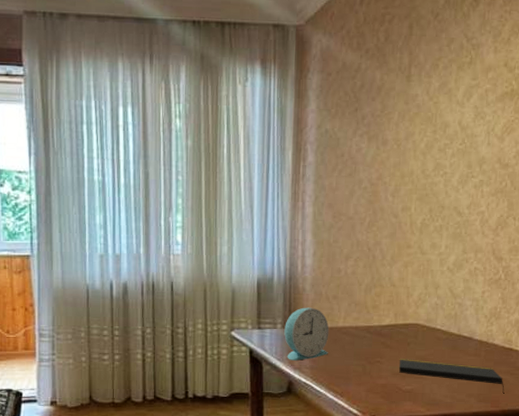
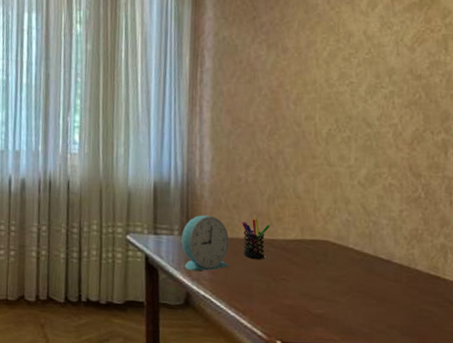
pen holder: none [340,307,367,346] -> present [241,218,270,260]
notepad: present [399,358,504,394] -> none [307,277,432,328]

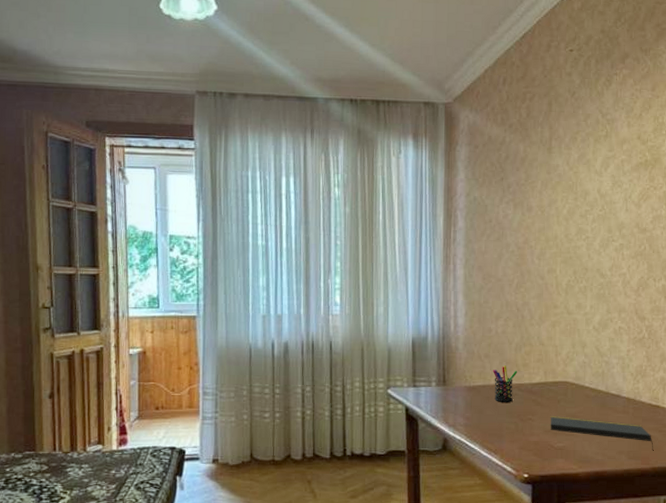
alarm clock: present [181,215,230,271] -> none [439,366,482,418]
notepad: none [307,277,432,328] -> present [550,415,653,451]

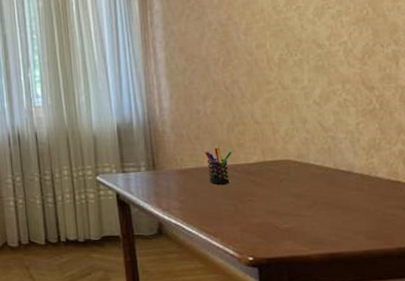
notepad: present [550,415,653,451] -> none [272,195,396,230]

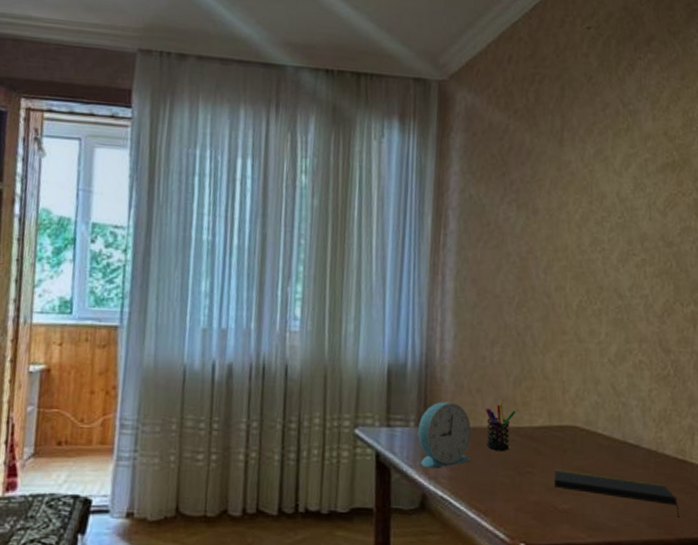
alarm clock: none [148,149,196,202] -> present [418,401,472,468]
notepad: none [272,195,396,230] -> present [554,468,679,518]

